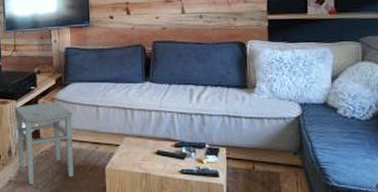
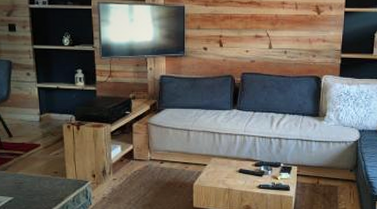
stool: present [14,101,74,185] -> none [109,125,165,201]

